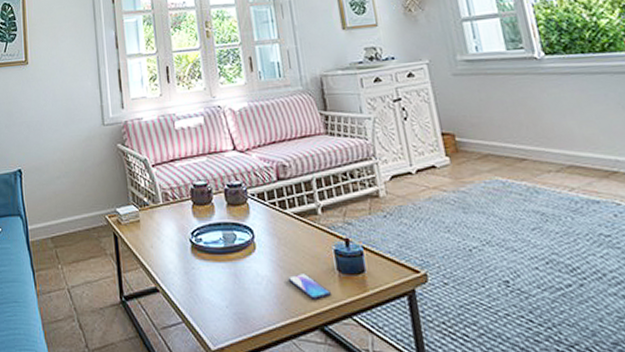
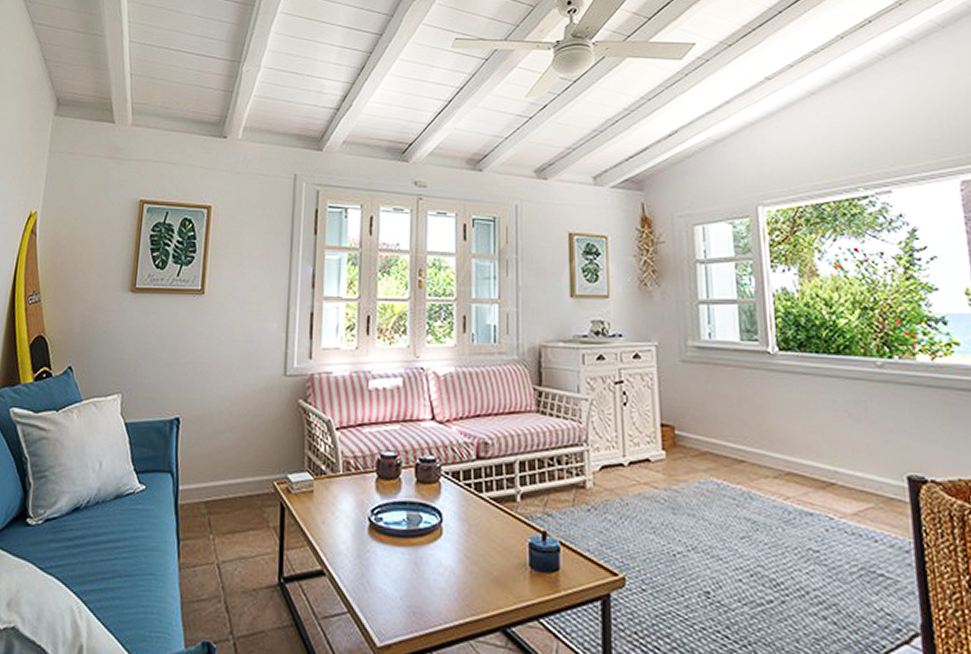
smartphone: present [287,274,331,299] -> none [473,566,519,597]

